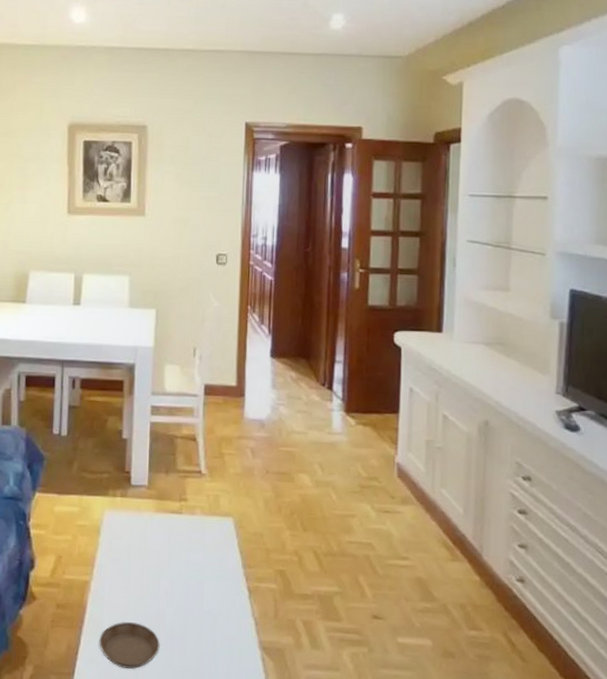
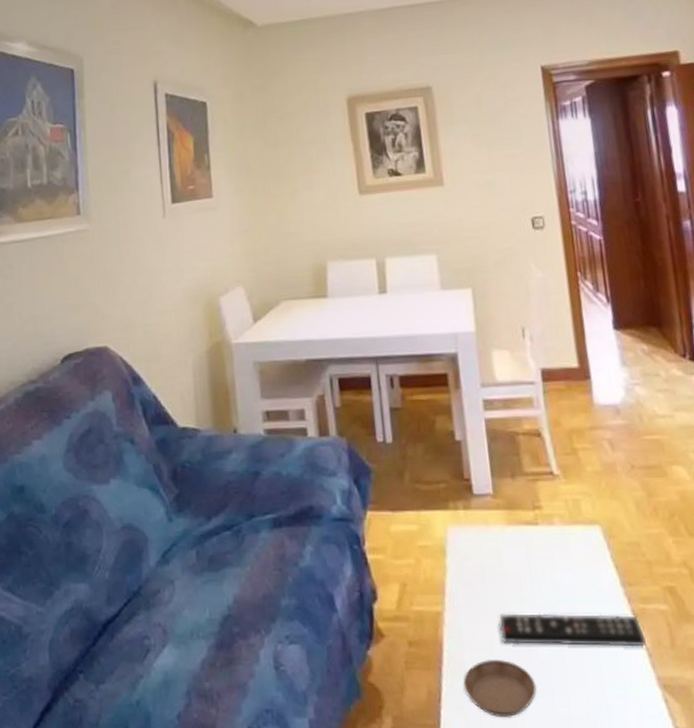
remote control: none [136,585,256,617] -> present [499,613,647,647]

